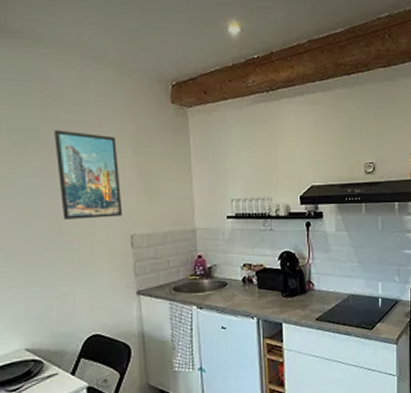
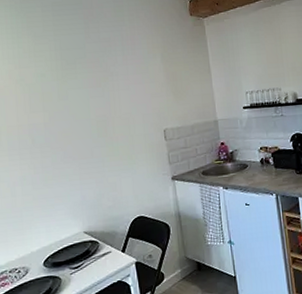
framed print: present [54,129,123,219] -> none [97,46,156,121]

